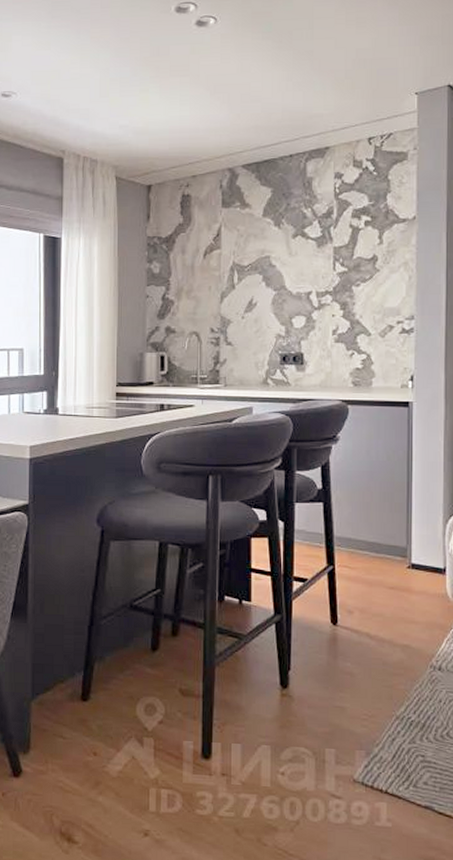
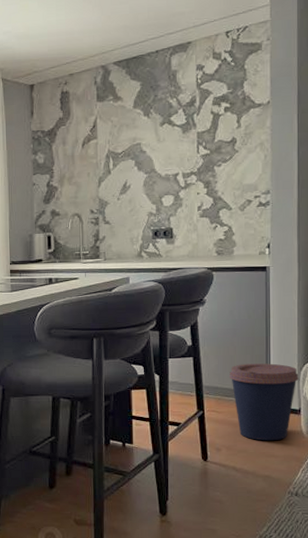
coffee cup: none [365,512,444,605] -> present [229,363,299,441]

